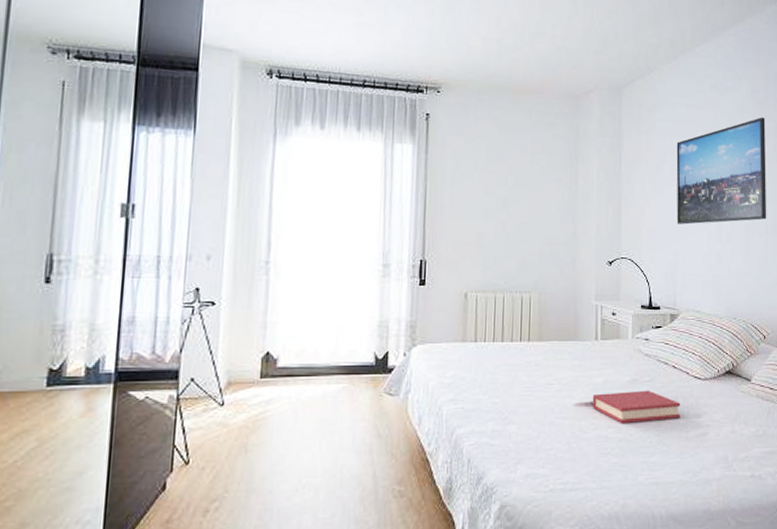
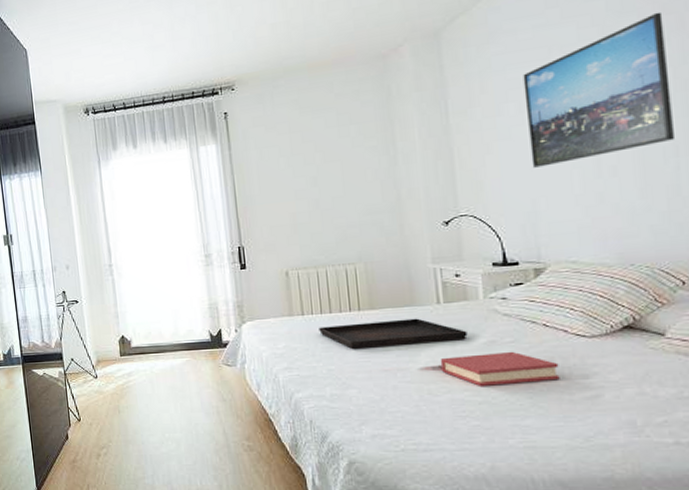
serving tray: none [489,353,616,381] -> present [319,318,468,349]

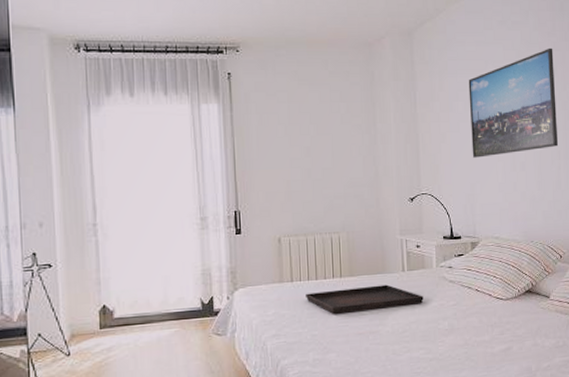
hardback book: present [440,351,560,386] -> none [403,313,486,345]

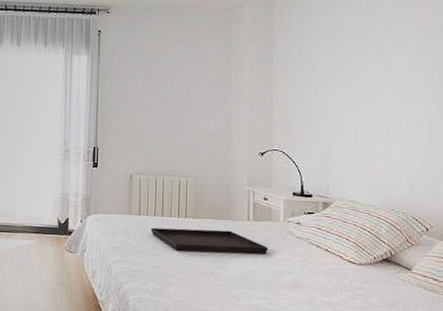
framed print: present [468,47,559,158] -> none [329,18,430,121]

